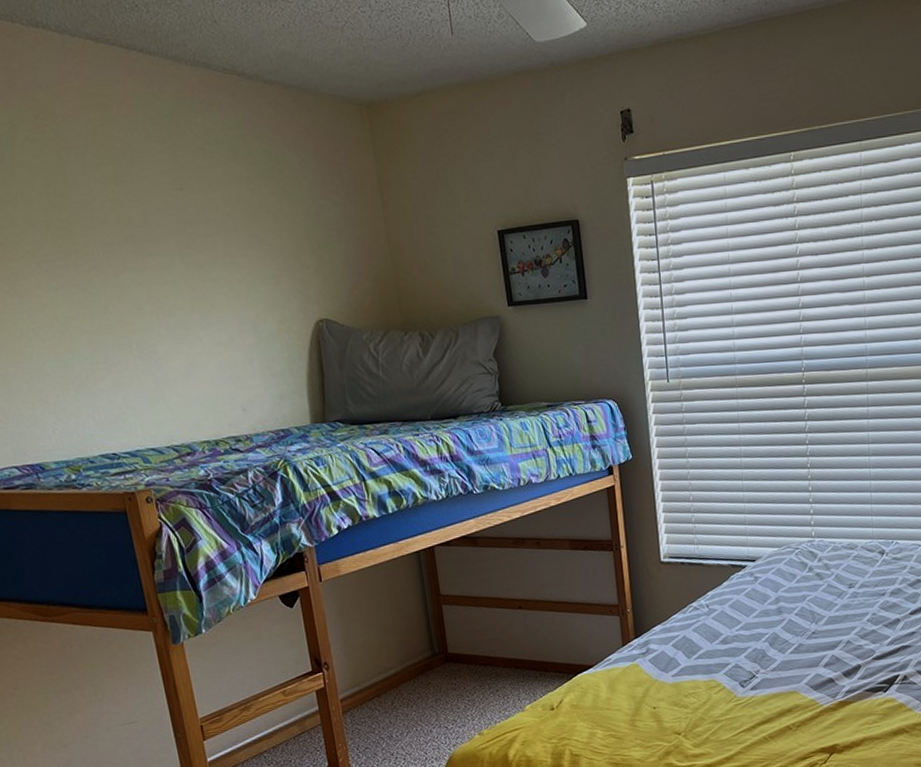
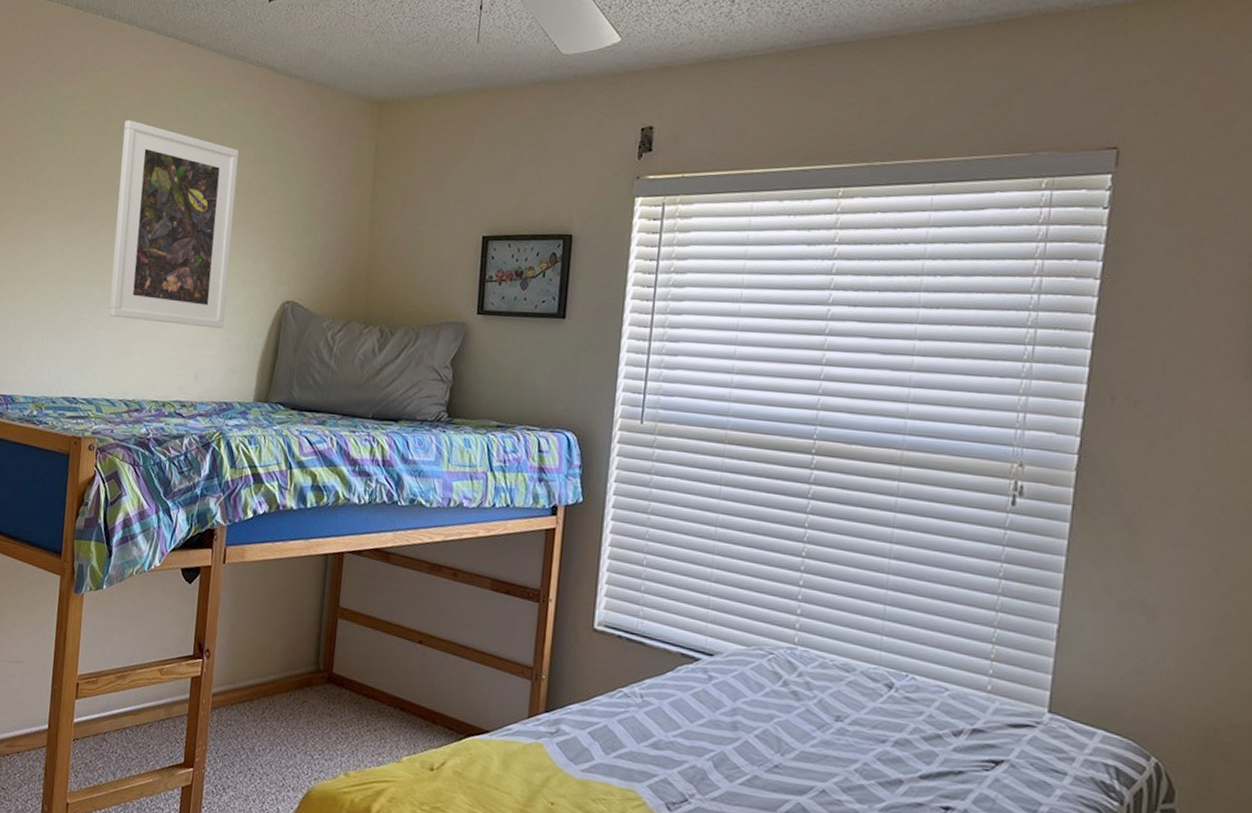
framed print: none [85,144,261,363] -> present [108,120,239,329]

